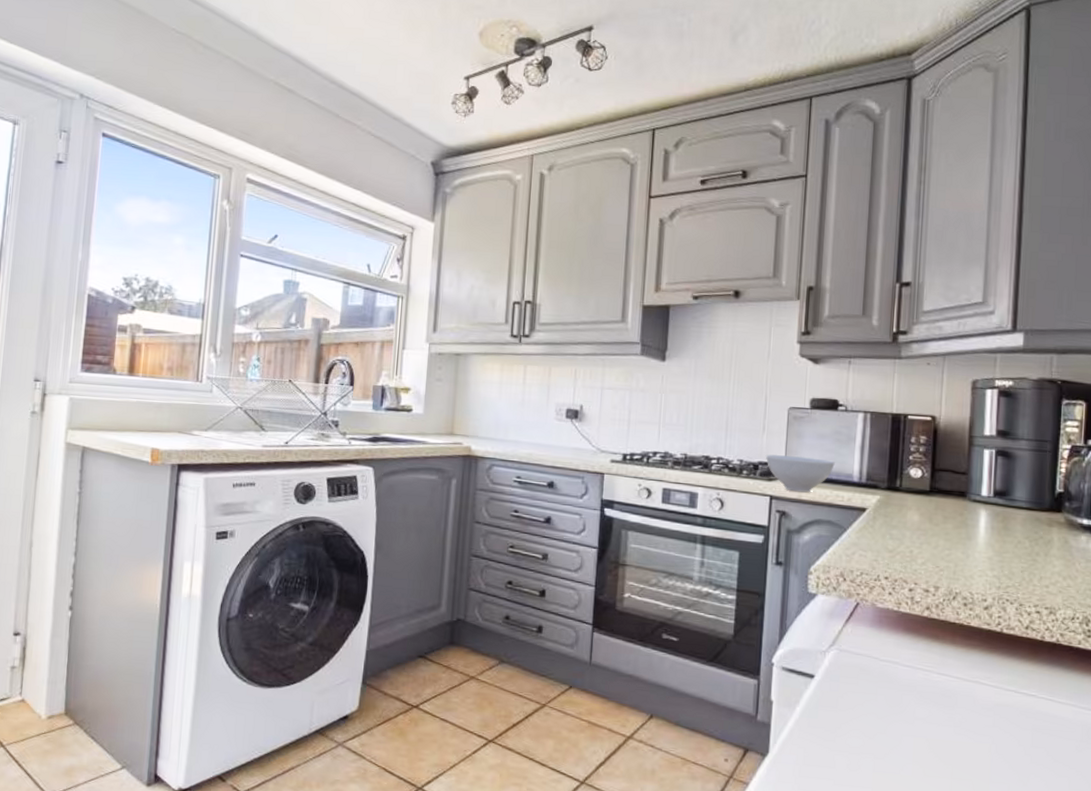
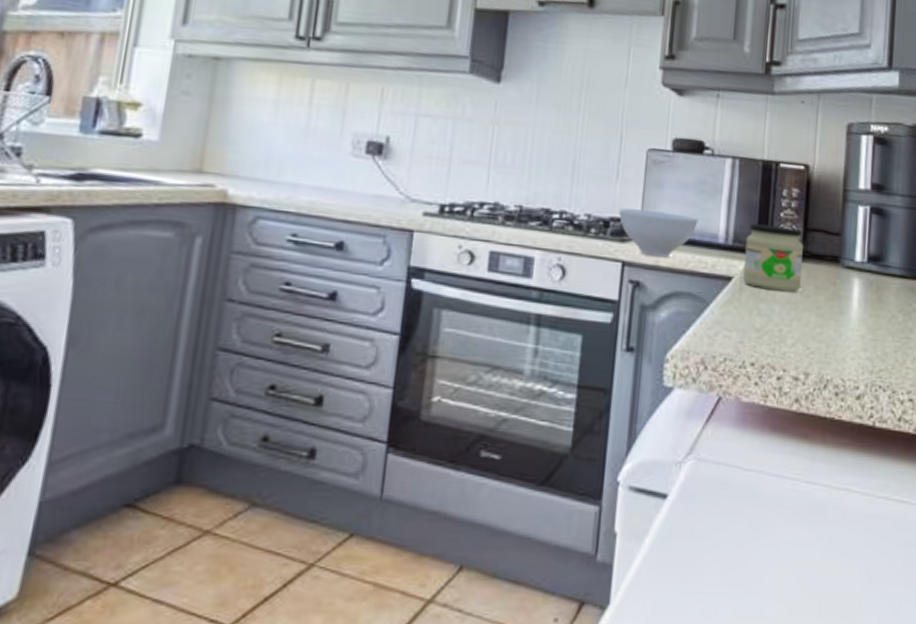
jar: none [876,465,932,521] -> present [743,223,804,292]

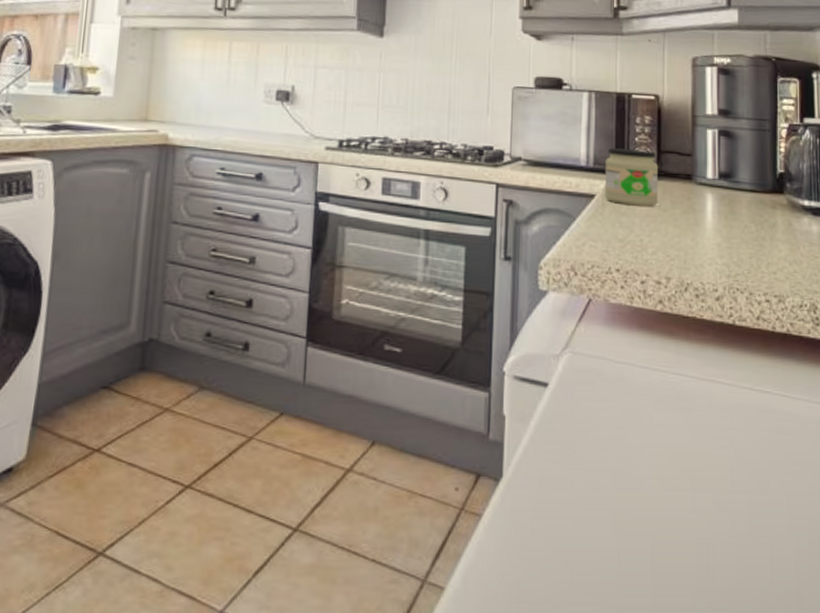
bowl: present [618,208,699,258] -> none [490,138,561,179]

